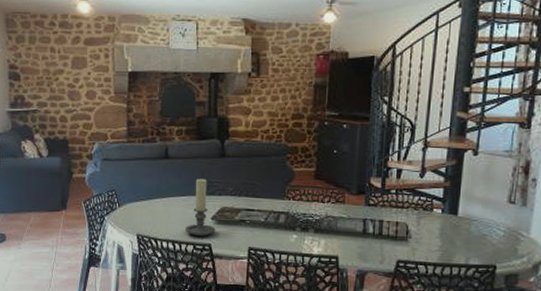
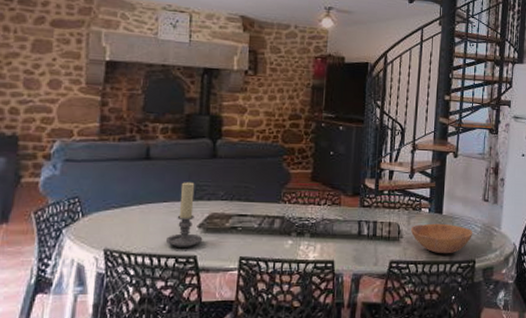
bowl: none [420,224,495,257] -> present [410,223,473,254]

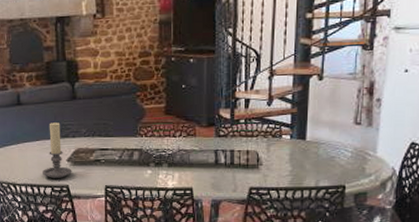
bowl: present [410,223,473,254] -> none [270,149,343,180]

